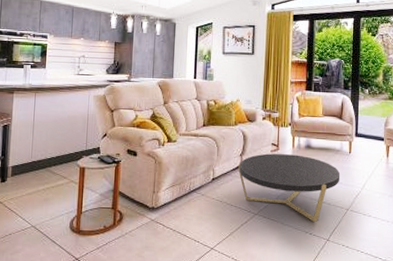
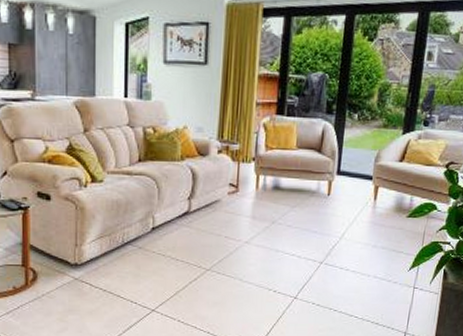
coffee table: present [238,153,341,222] -> none [186,196,315,277]

